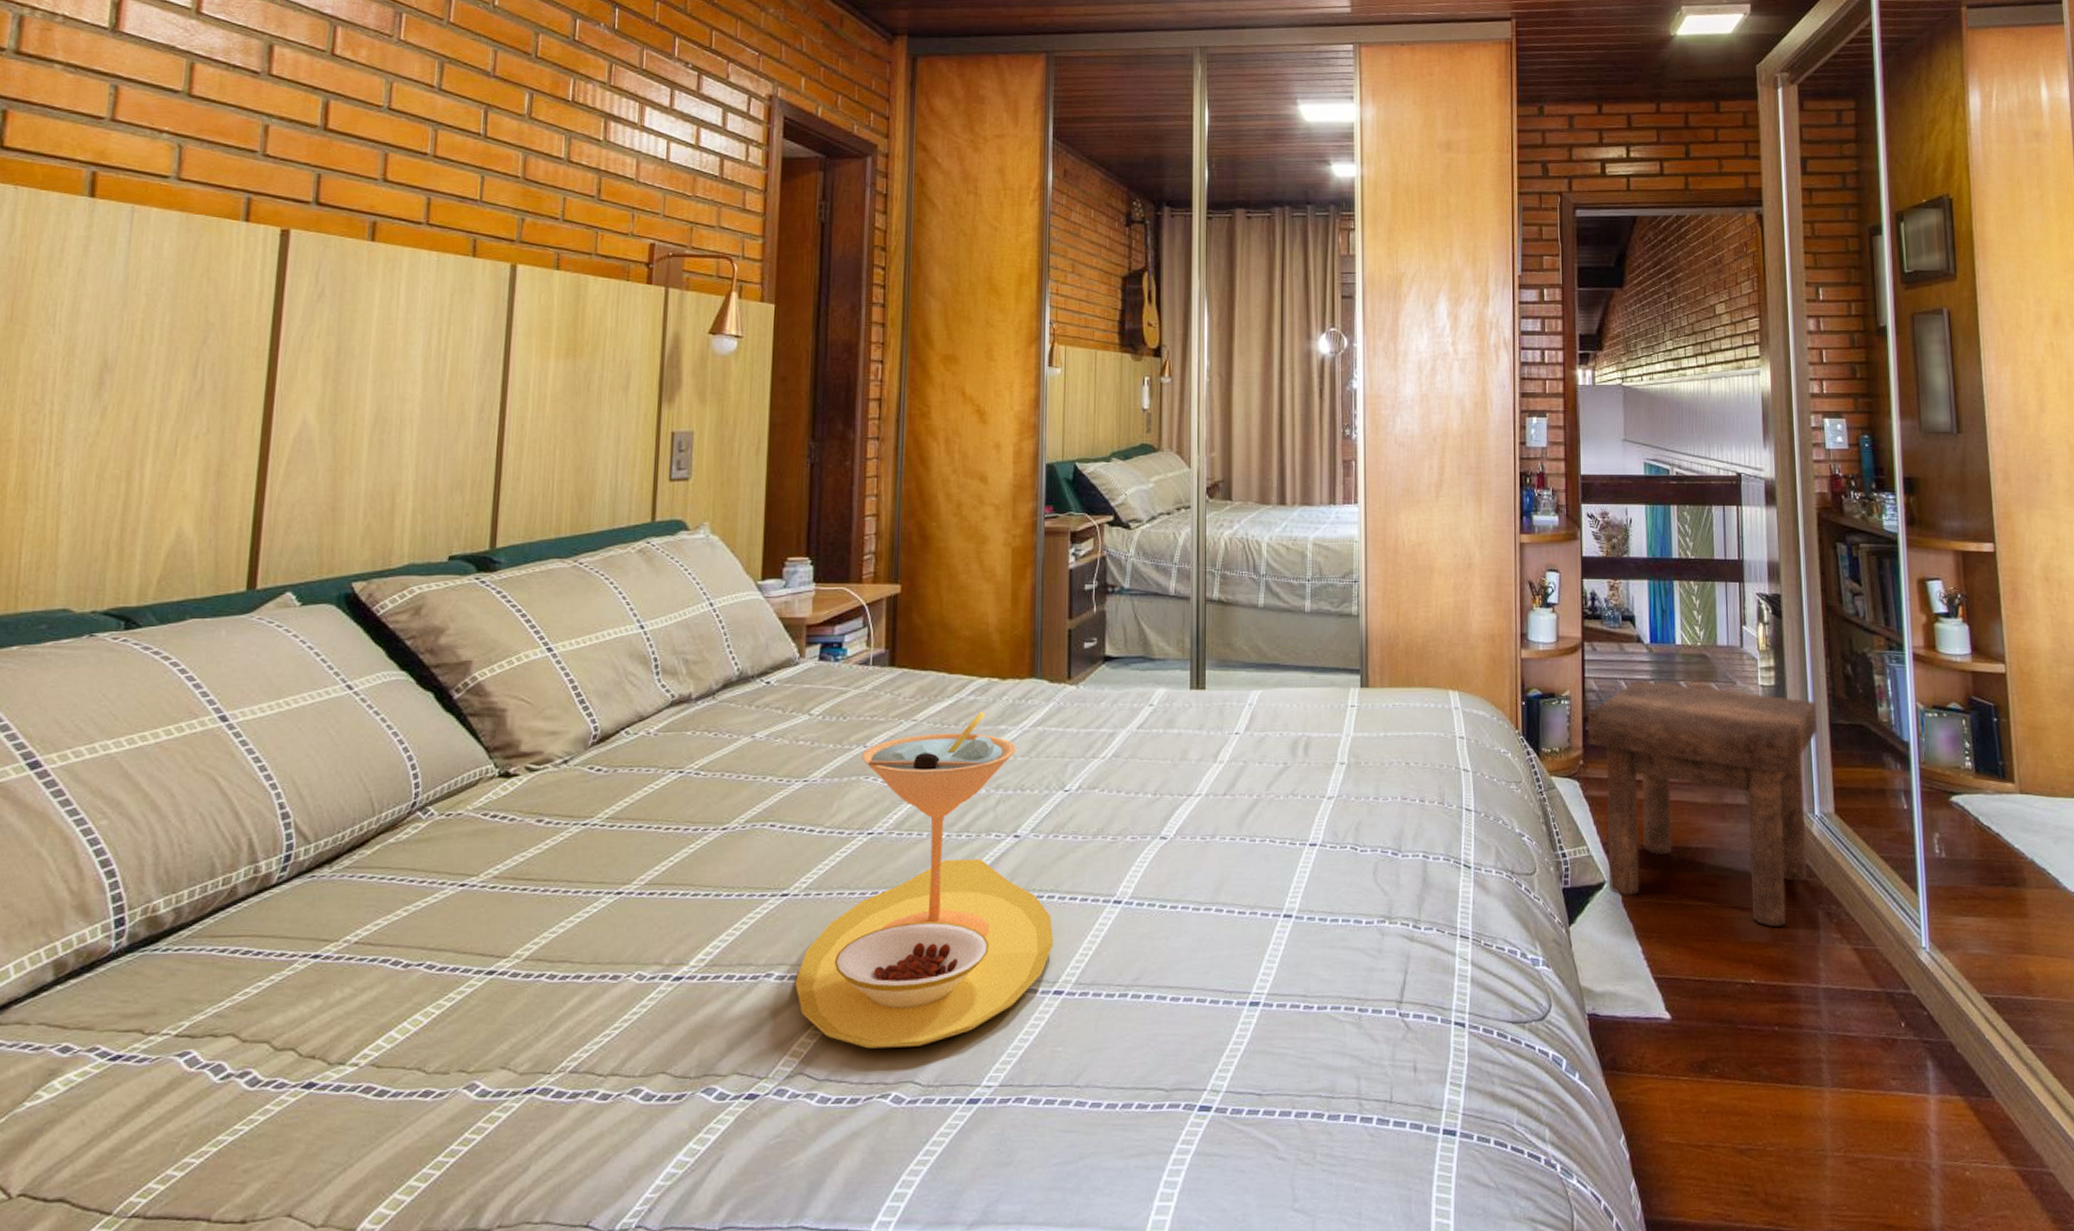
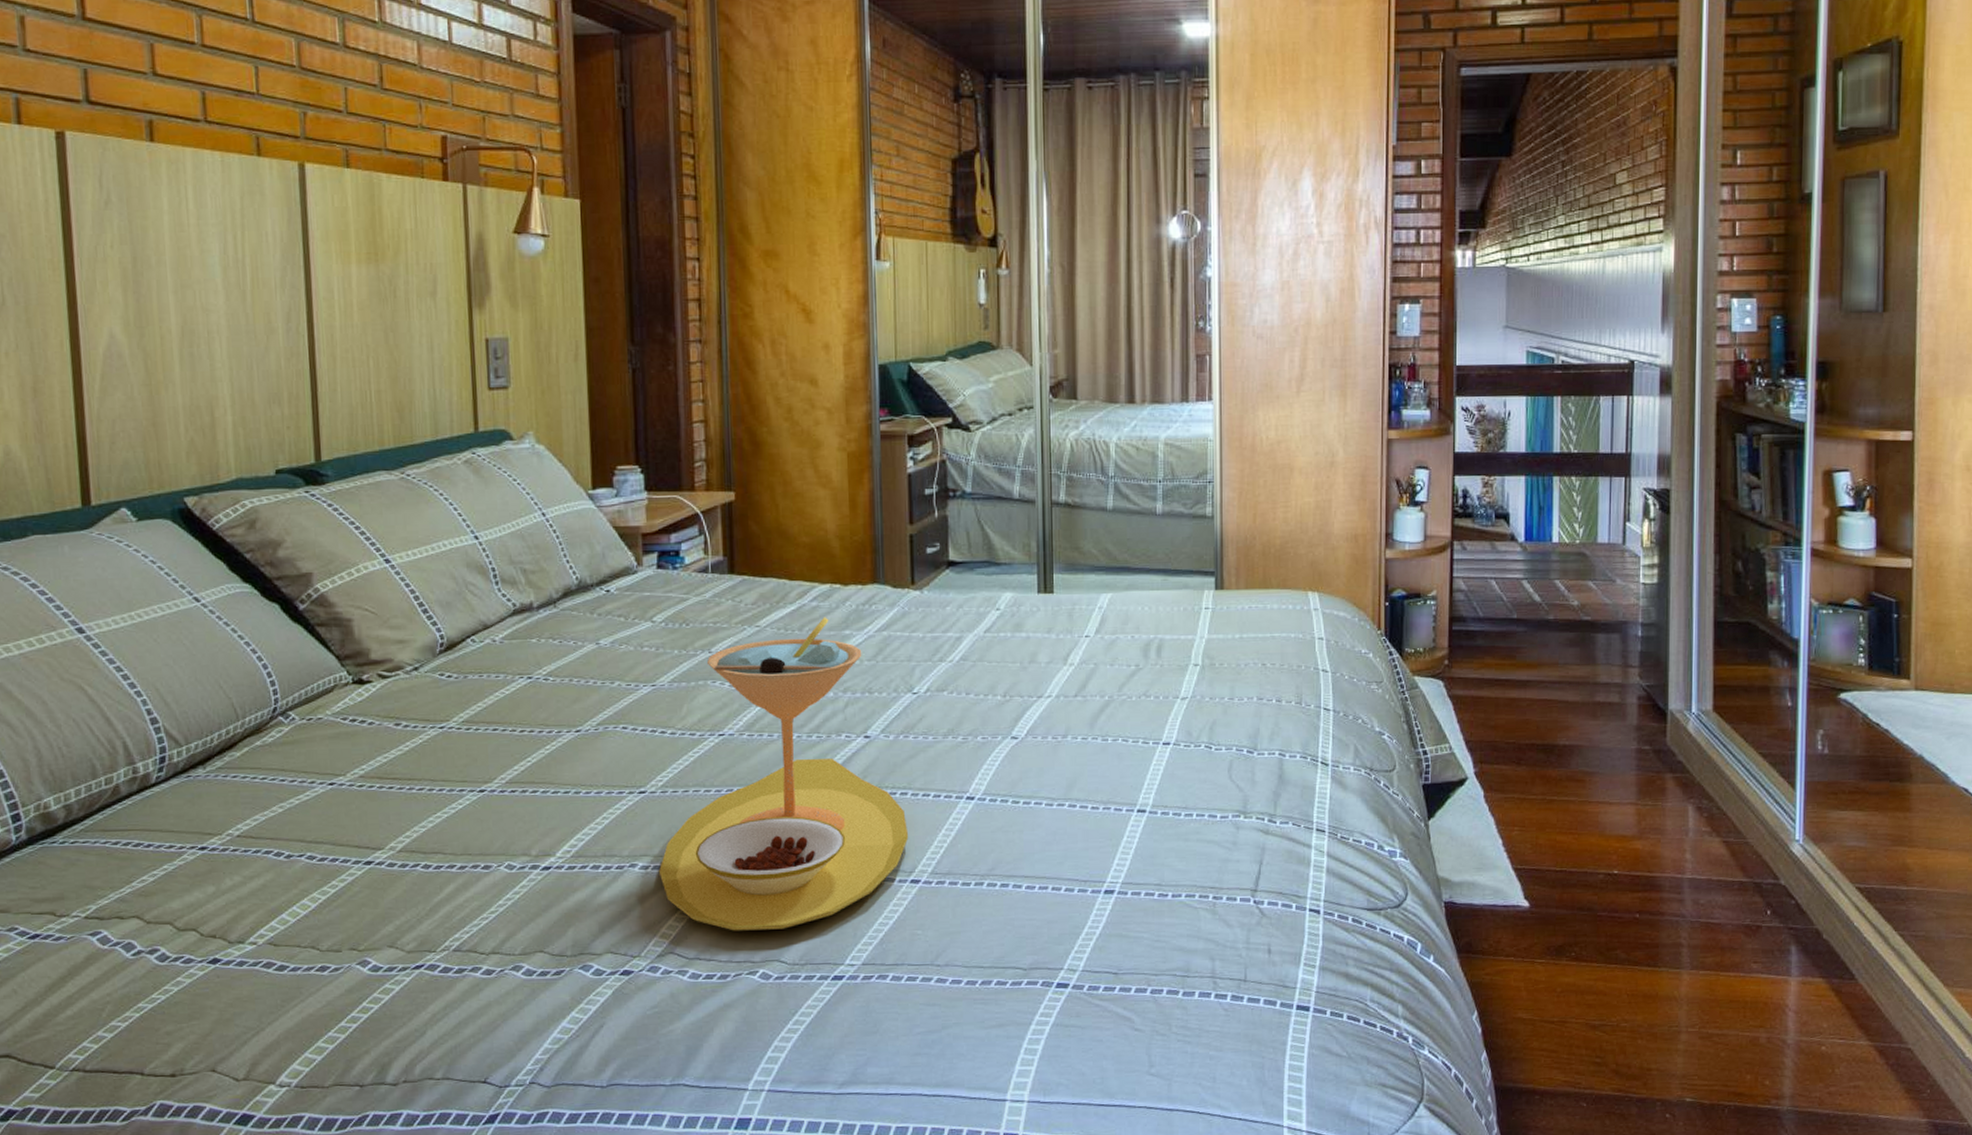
stool: present [1587,681,1817,927] -> none [1454,580,1701,820]

